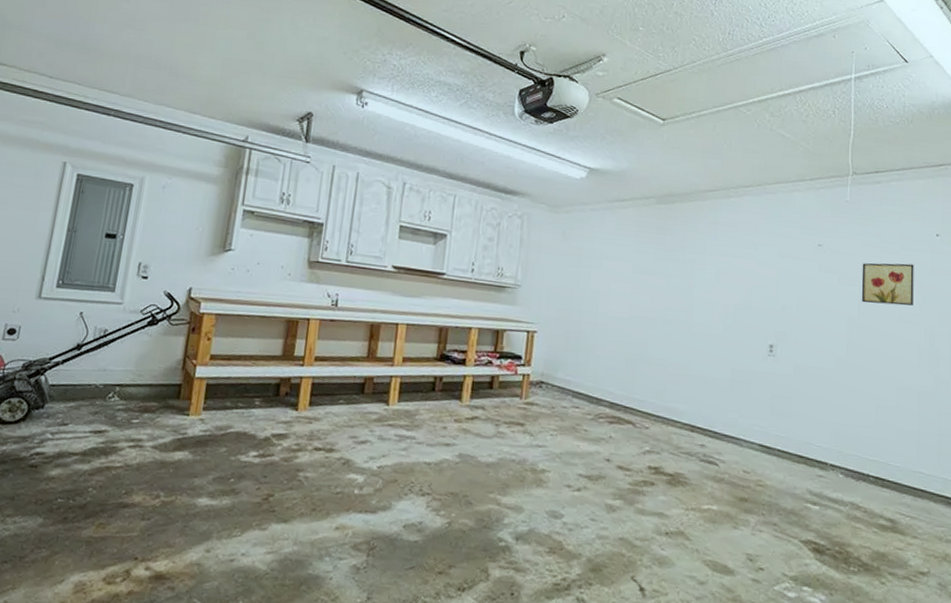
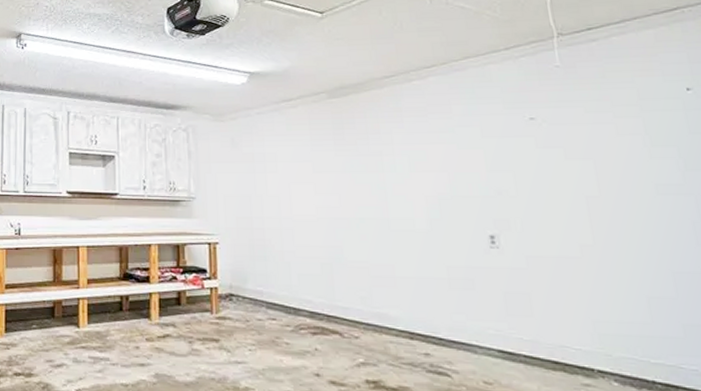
wall art: present [861,263,914,306] -> none [592,126,673,178]

